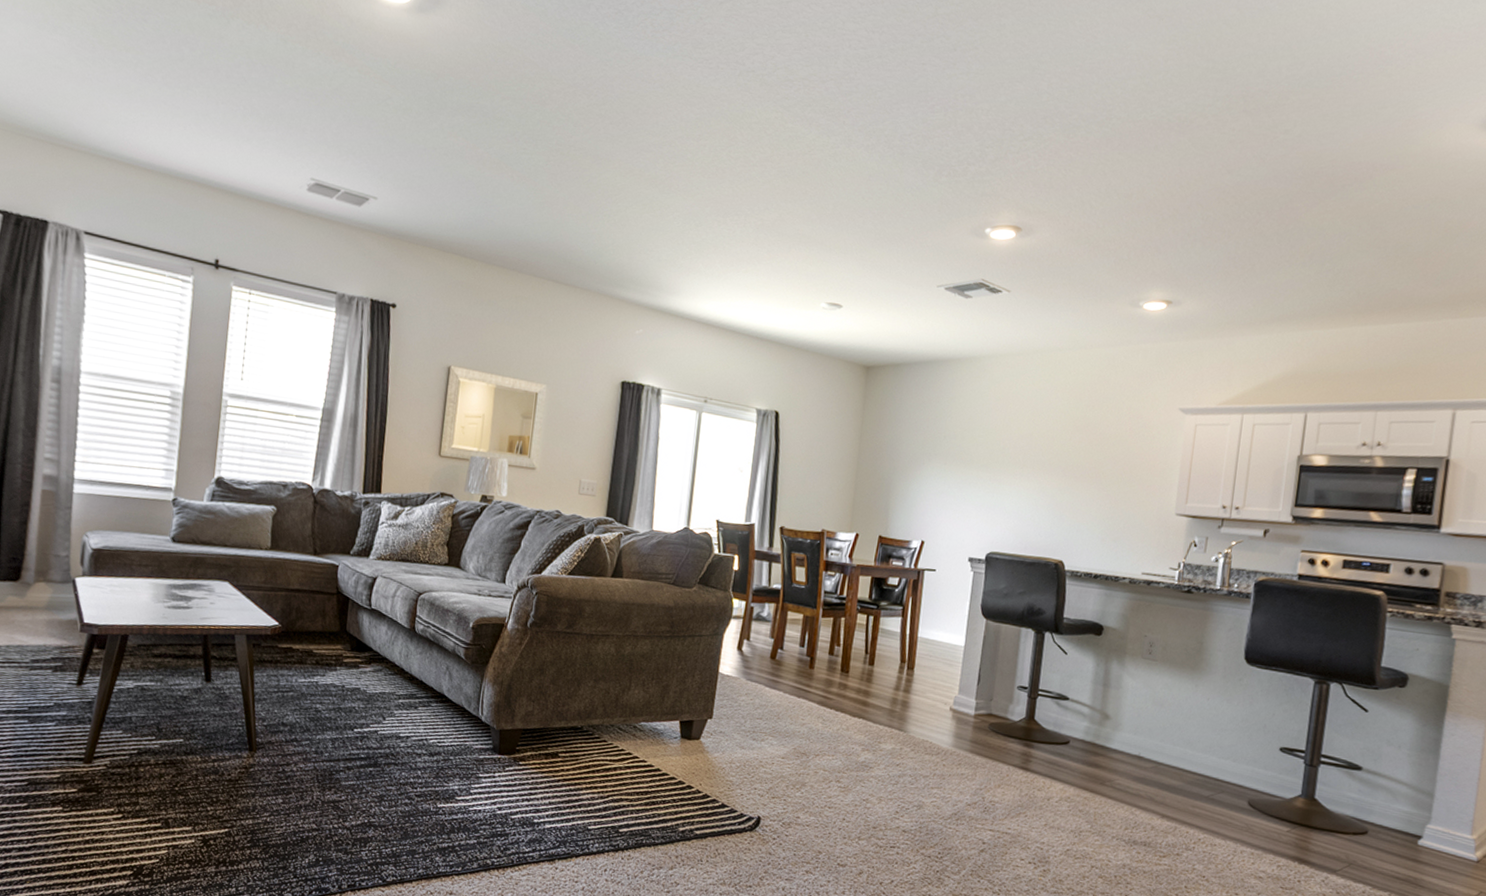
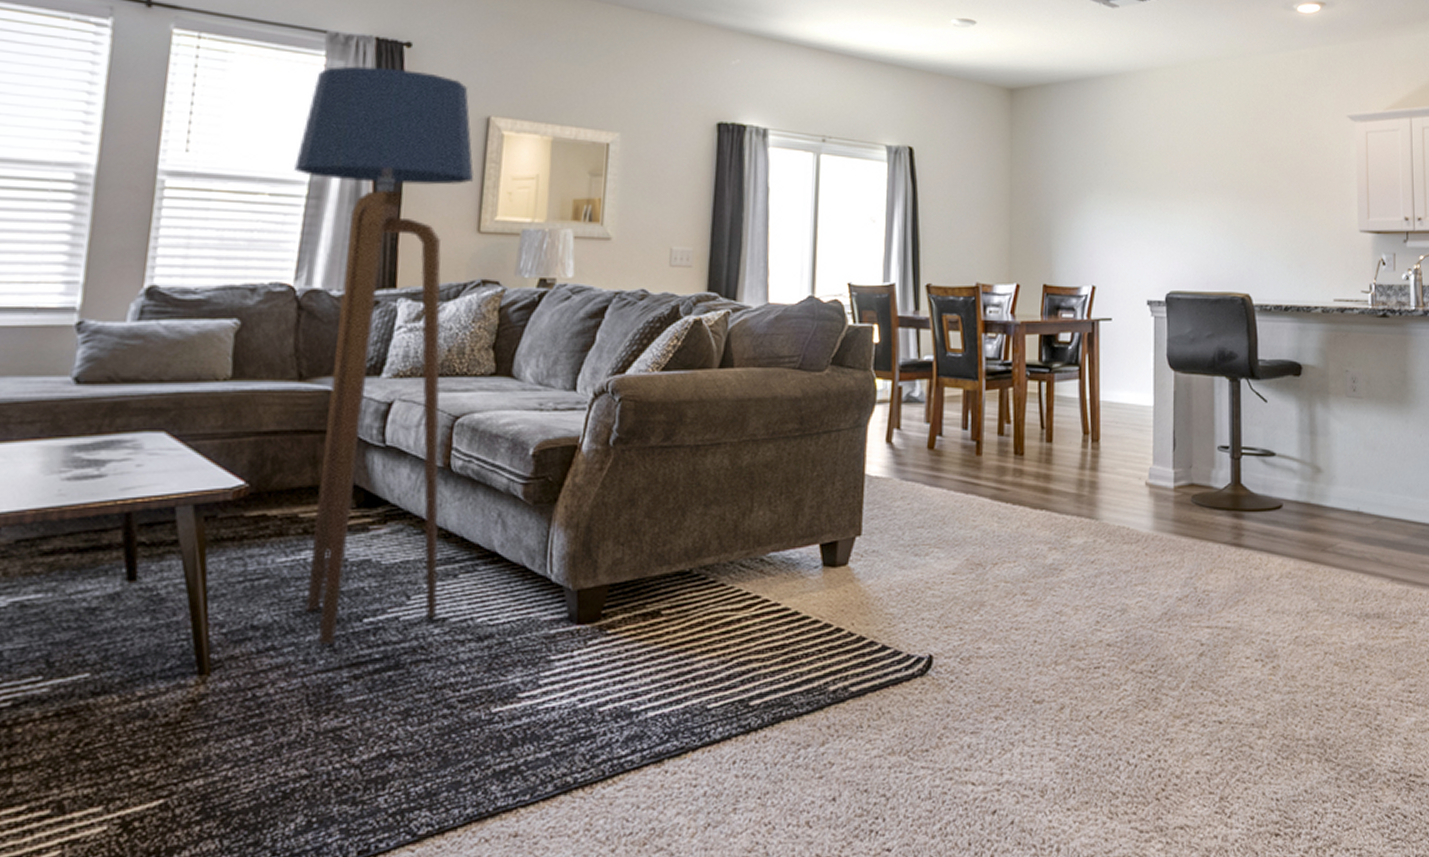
floor lamp: none [312,320,438,743] -> present [293,66,475,645]

